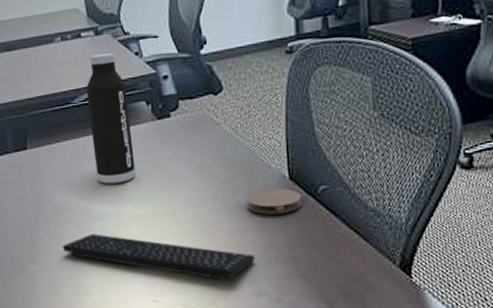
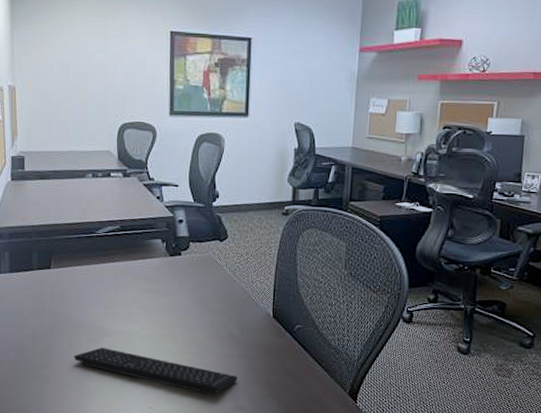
water bottle: present [86,53,136,184] -> none [110,194,147,306]
coaster: present [246,188,303,214] -> none [236,323,281,345]

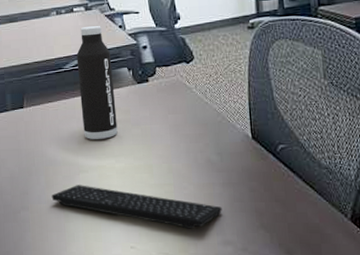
water bottle: none [110,194,147,306] -> present [76,26,118,139]

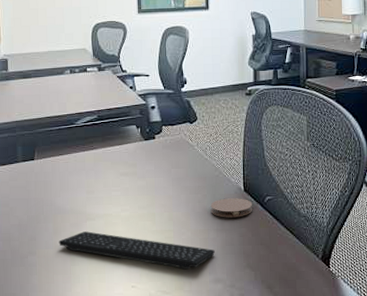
water bottle: present [76,26,118,139] -> none [88,86,124,190]
coaster: none [214,147,264,170] -> present [210,198,253,218]

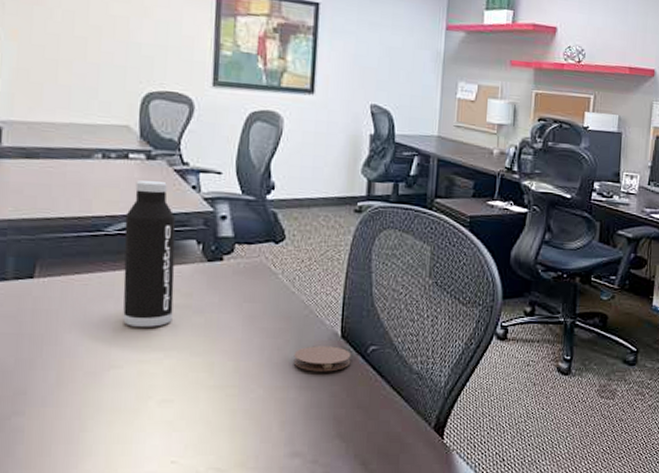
keyboard: present [58,231,215,270] -> none [63,384,295,439]
water bottle: none [88,86,124,190] -> present [123,180,176,327]

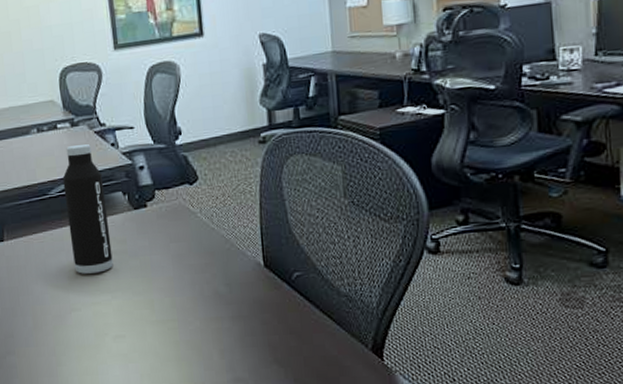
coaster: present [293,346,351,372] -> none [222,276,277,302]

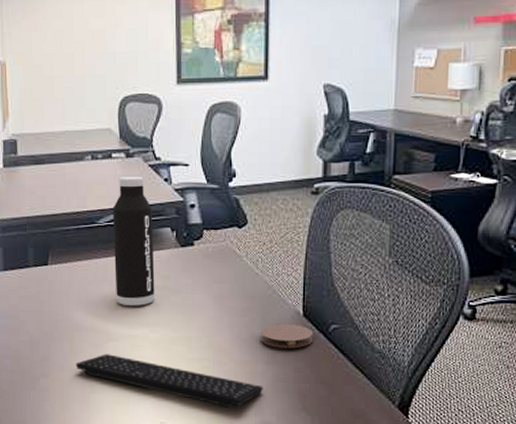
keyboard: none [40,324,232,368] -> present [75,354,263,408]
coaster: none [222,276,277,302] -> present [260,324,314,349]

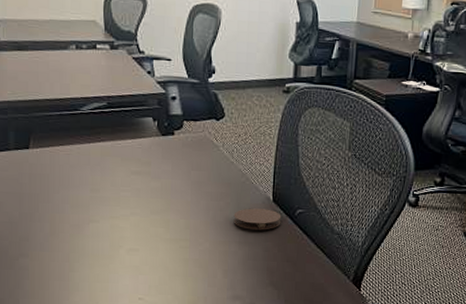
keyboard: present [75,354,263,408] -> none [56,234,235,284]
water bottle: present [112,177,155,306] -> none [96,67,136,190]

